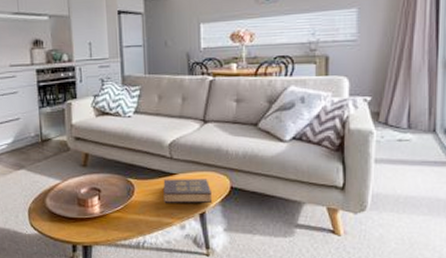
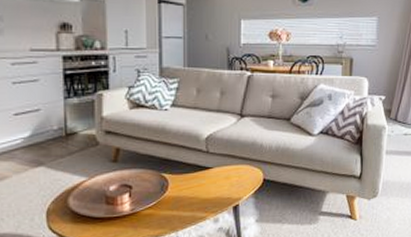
hardback book: present [163,178,213,203] -> none [198,172,246,197]

